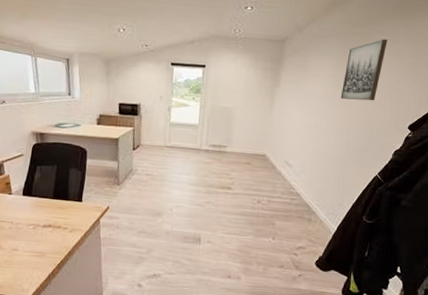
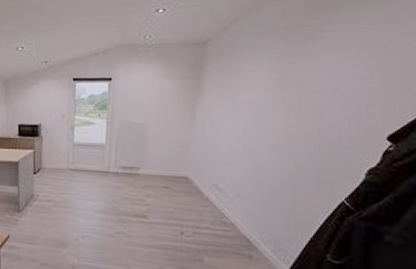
wall art: present [340,39,388,101] -> none [284,28,347,107]

